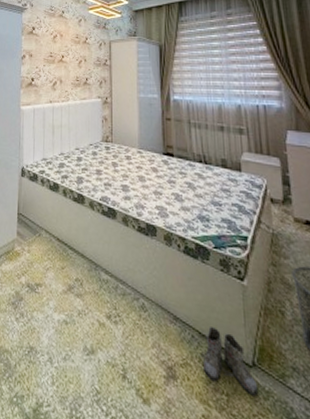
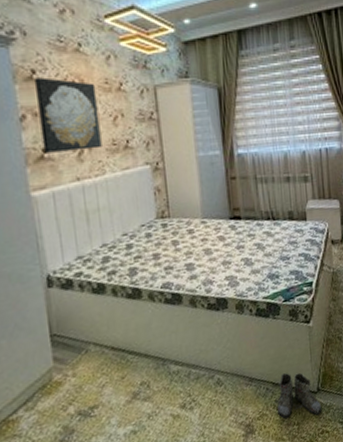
wall art: none [32,32,70,82] -> present [33,77,102,153]

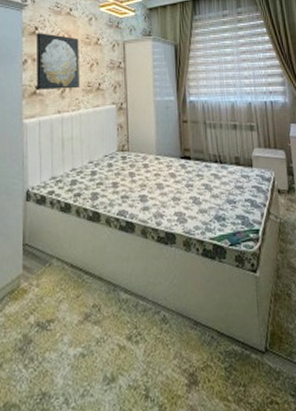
boots: present [275,372,322,419] -> none [220,323,271,380]

